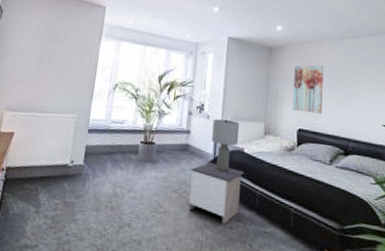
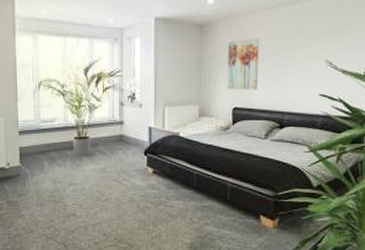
nightstand: present [188,162,244,225] -> none [128,149,181,204]
lamp: present [211,119,240,172] -> none [146,106,174,157]

